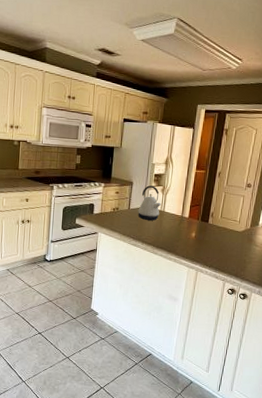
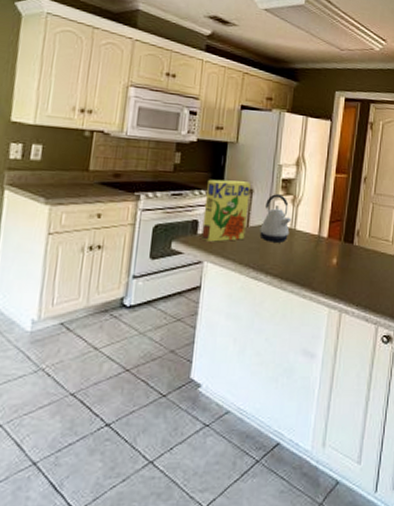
cereal box: none [96,174,131,219] -> present [201,179,251,242]

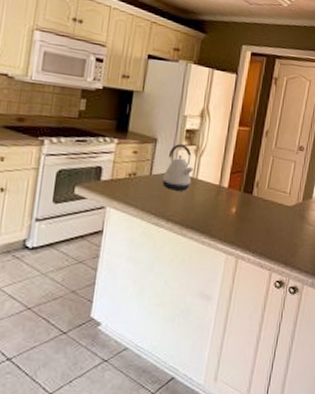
cereal box: present [201,179,251,242] -> none [105,127,155,189]

